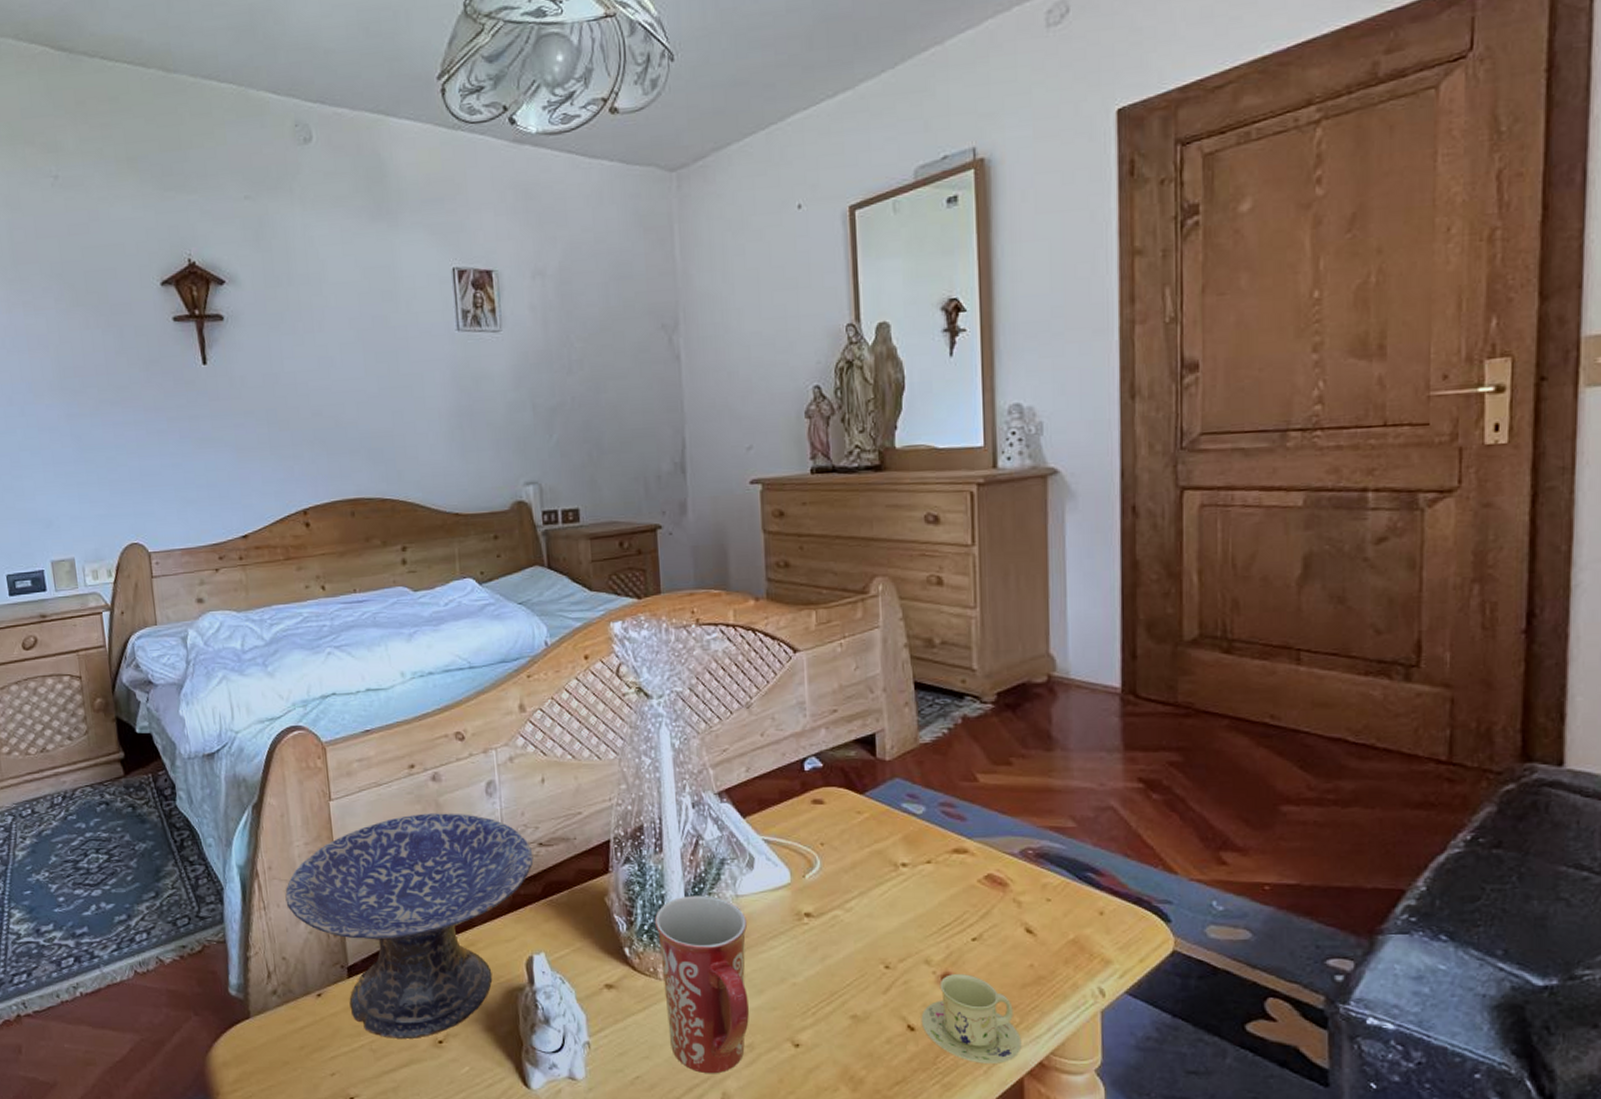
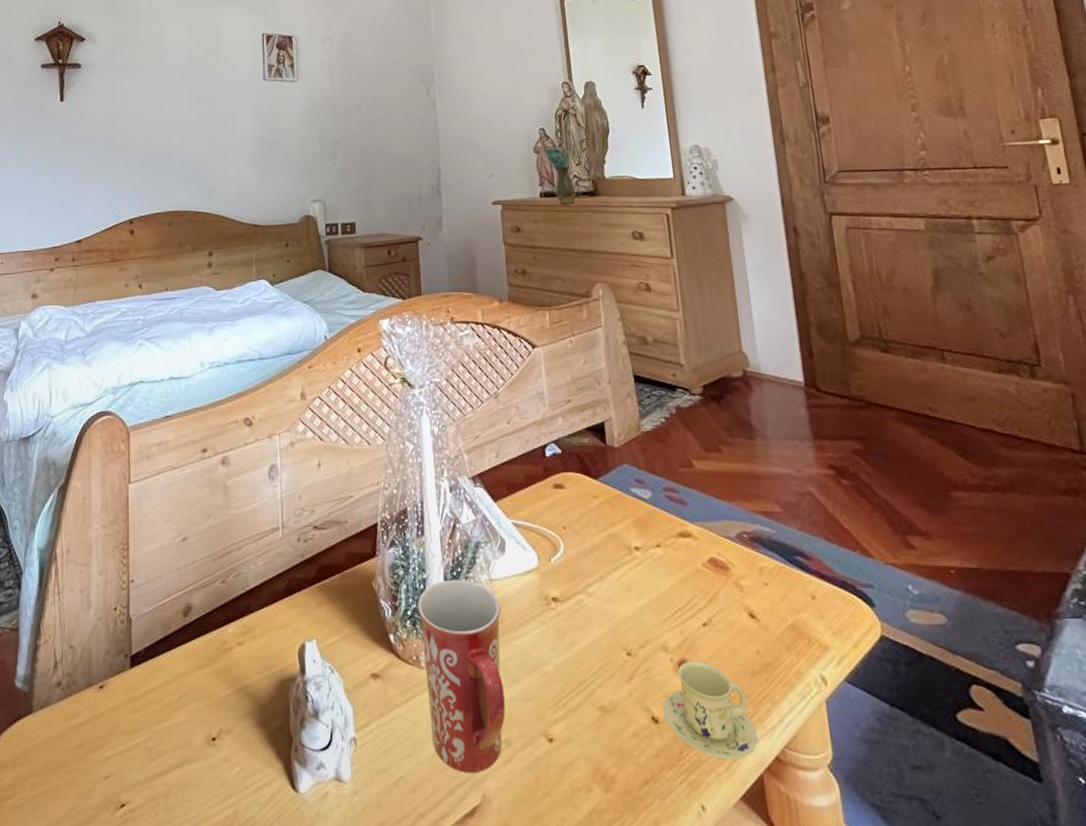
decorative bowl: present [285,813,534,1038] -> none [79,496,309,735]
vase: none [819,408,858,482] -> present [544,145,577,204]

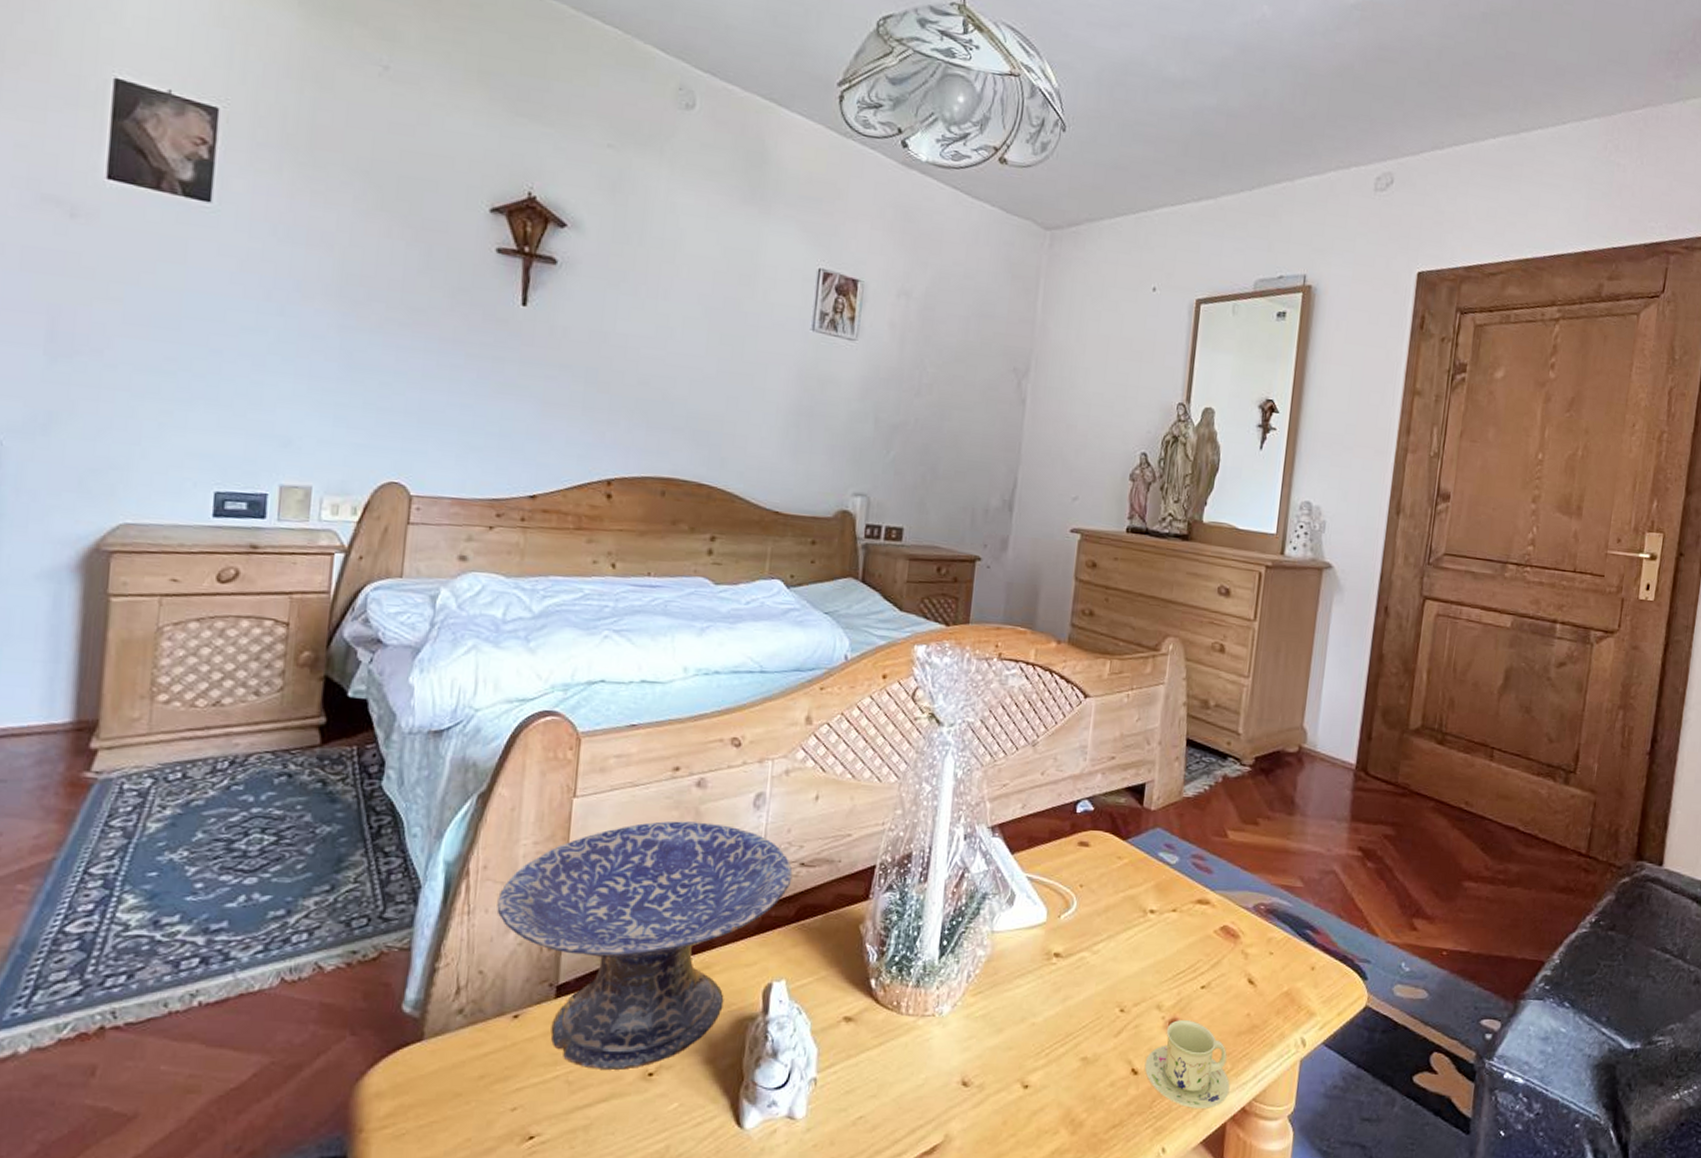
decorative bowl: none [79,496,309,735] -> present [497,821,793,1070]
mug: present [417,579,506,773] -> none [901,928,998,1115]
vase: present [544,145,577,204] -> none [1141,473,1169,545]

